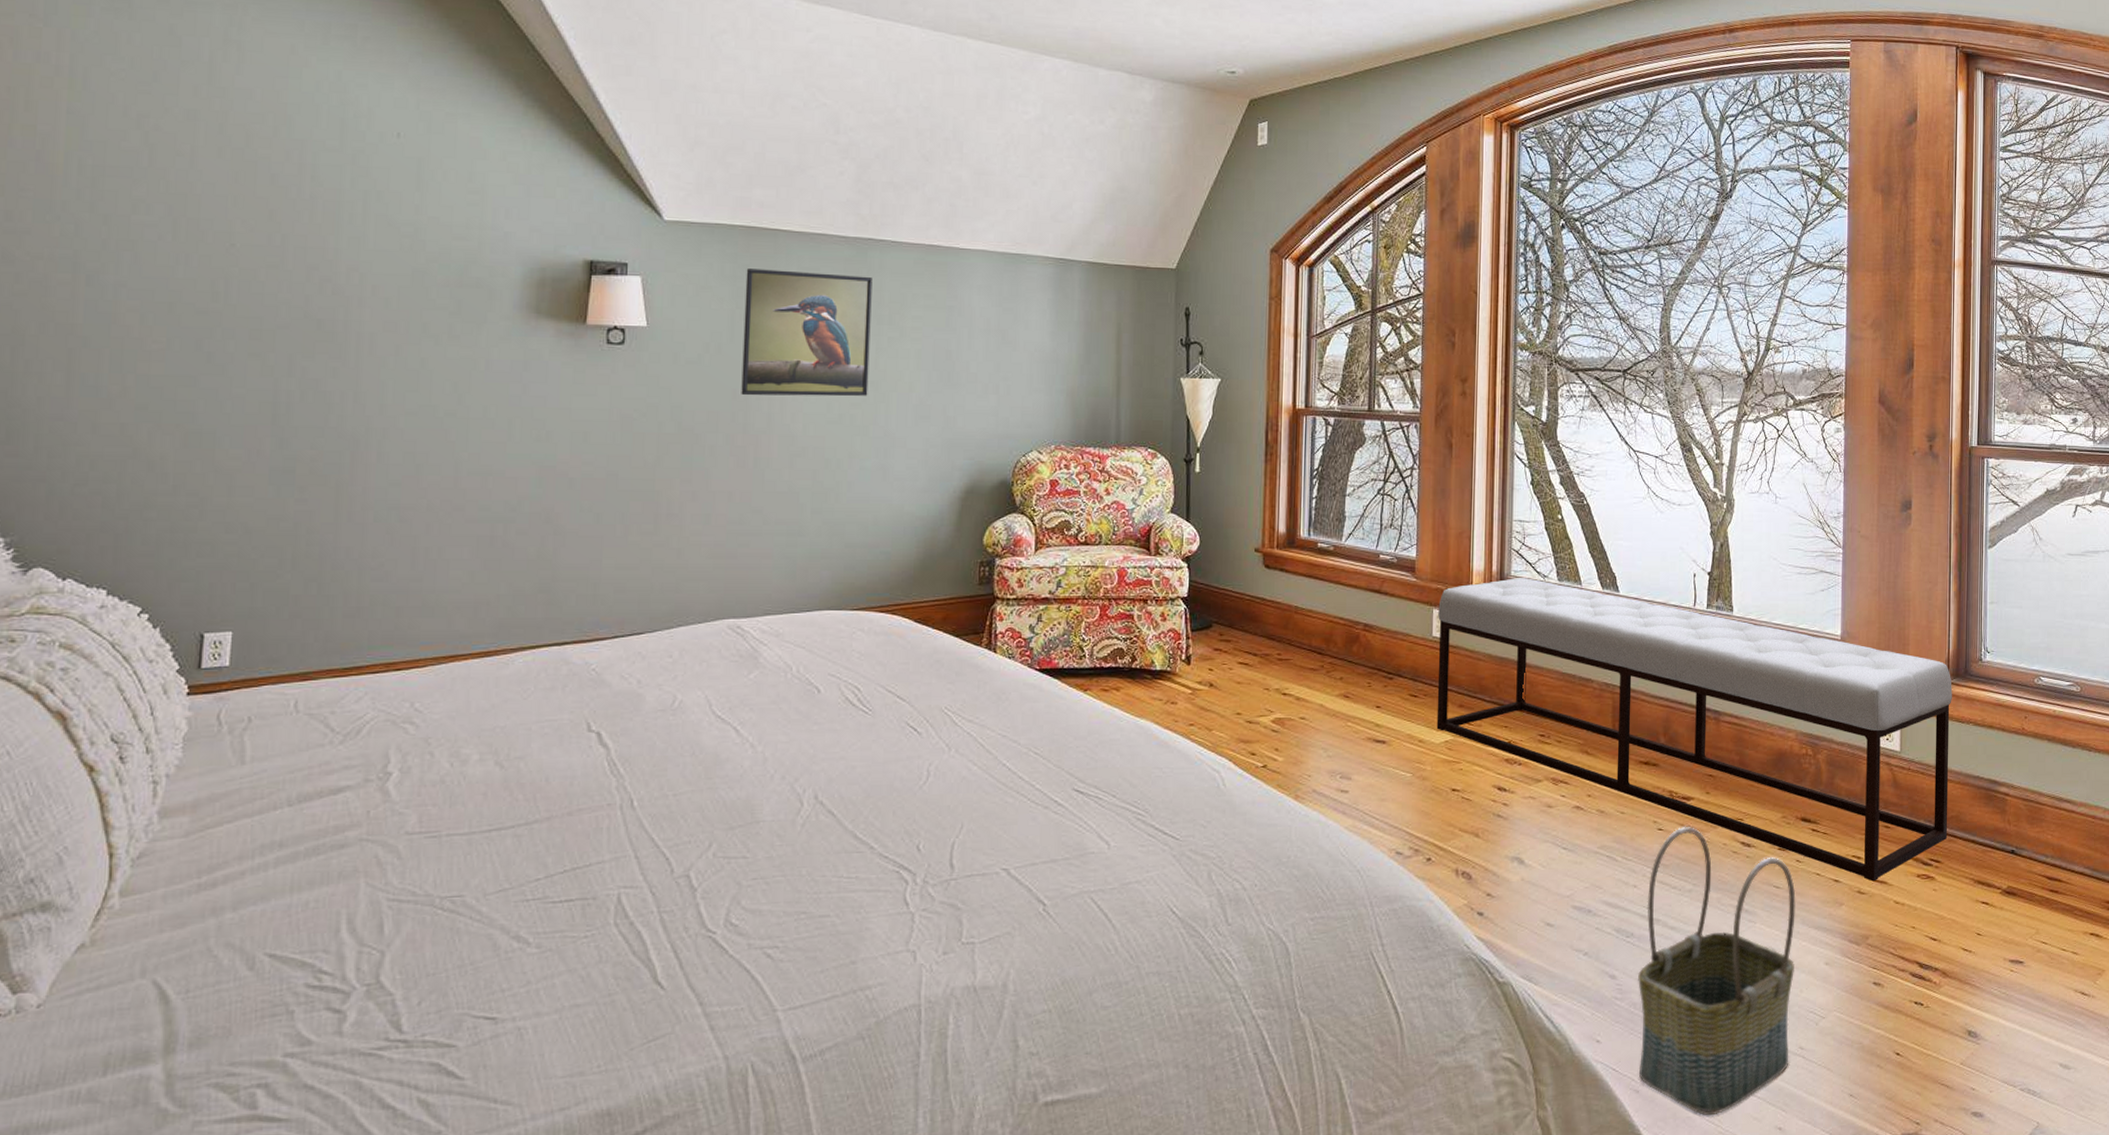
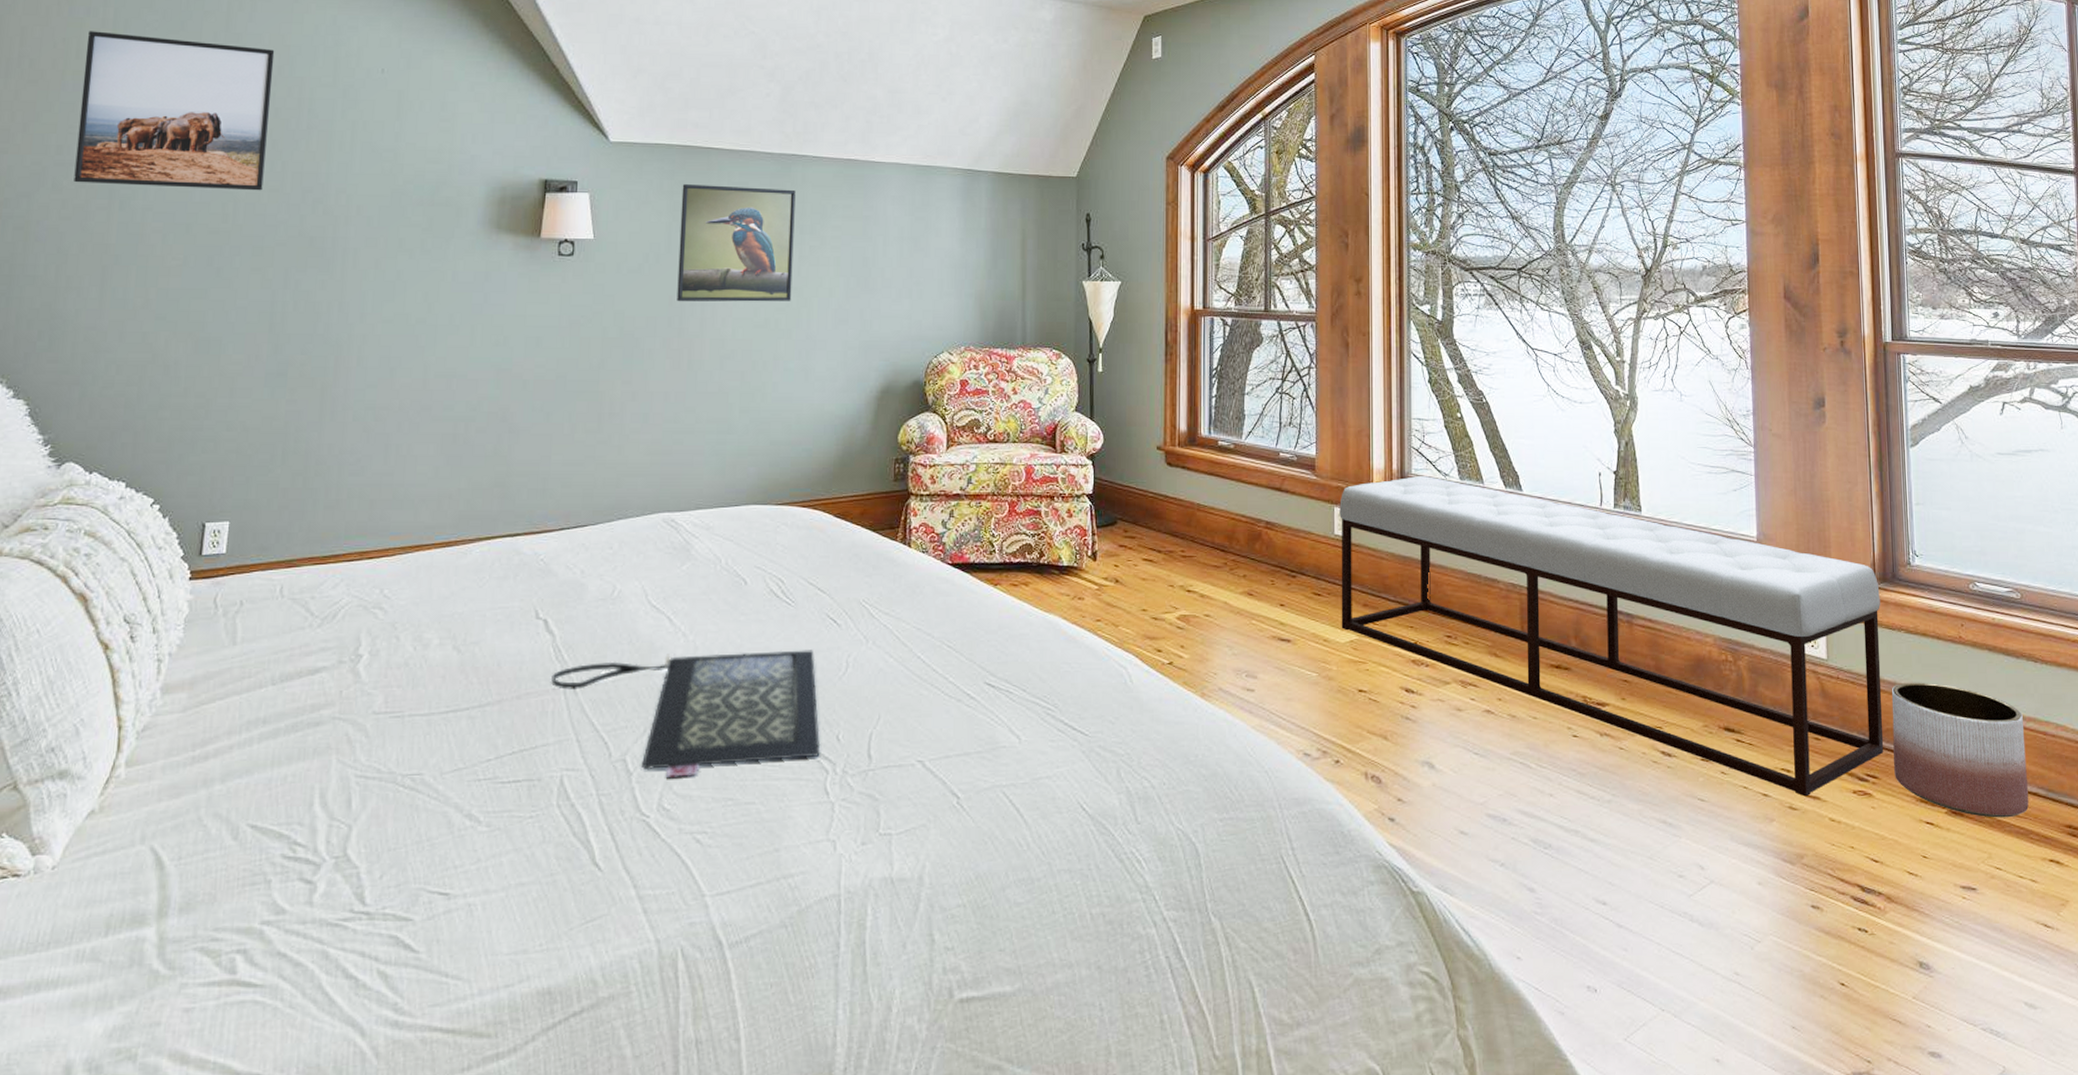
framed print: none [28,79,269,267] -> present [74,31,275,191]
clutch bag: none [604,759,900,892] -> present [550,650,821,777]
basket: present [1638,826,1796,1116] -> none [1558,733,1725,1043]
planter: none [1955,771,2076,897] -> present [1891,682,2029,818]

